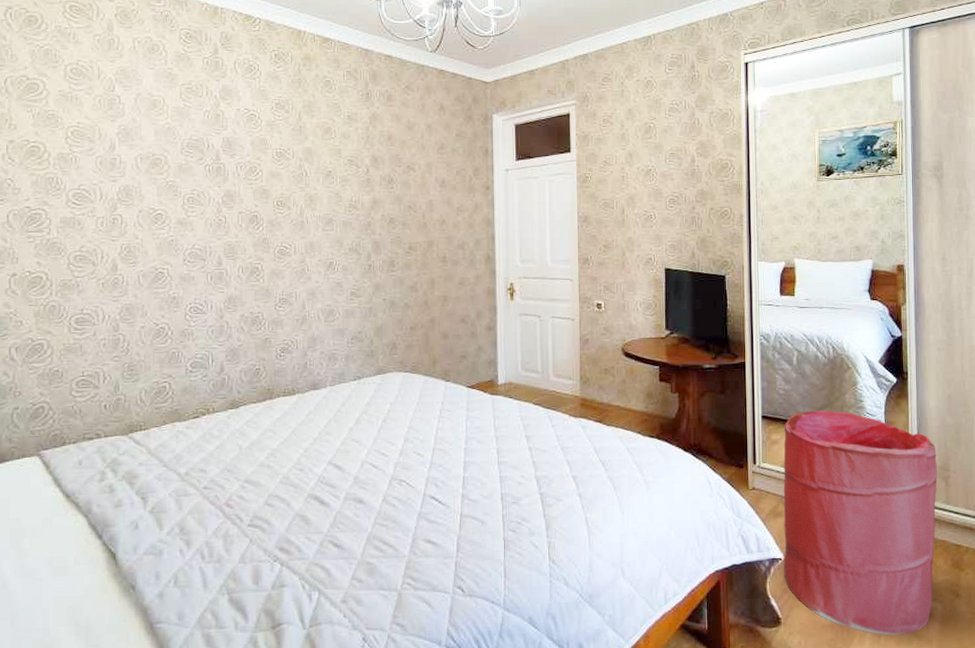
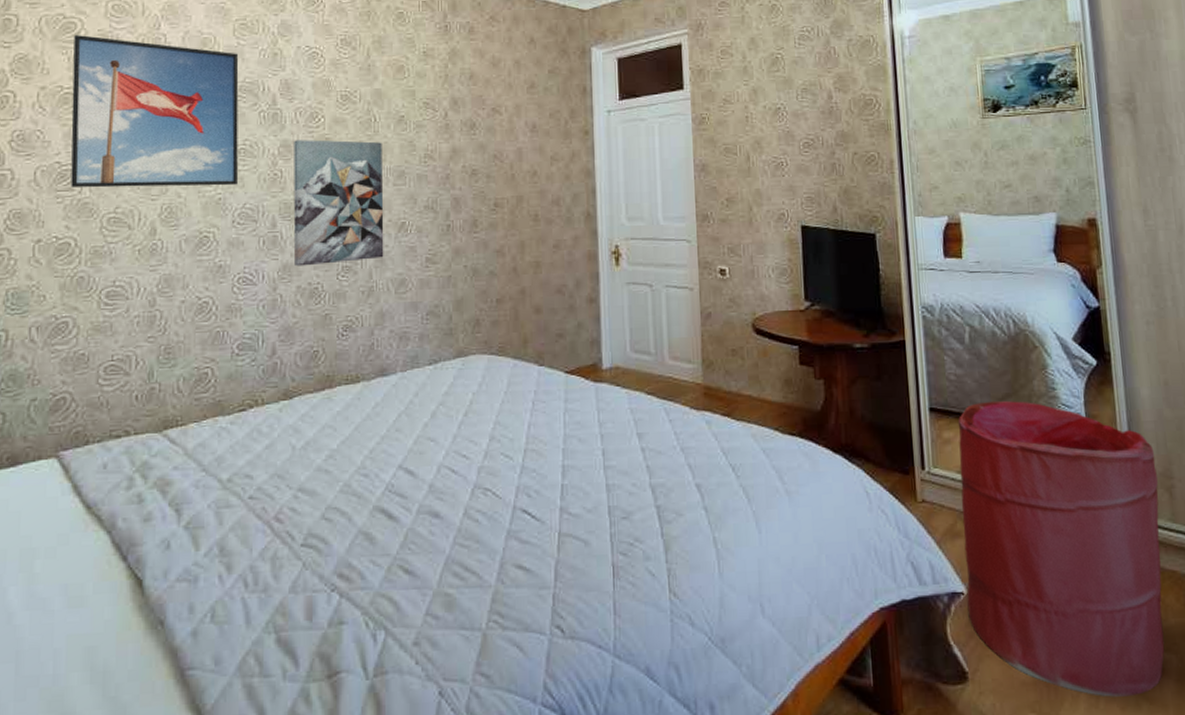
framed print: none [37,95,187,230] -> present [71,35,239,188]
wall art: none [236,190,315,298] -> present [293,140,384,267]

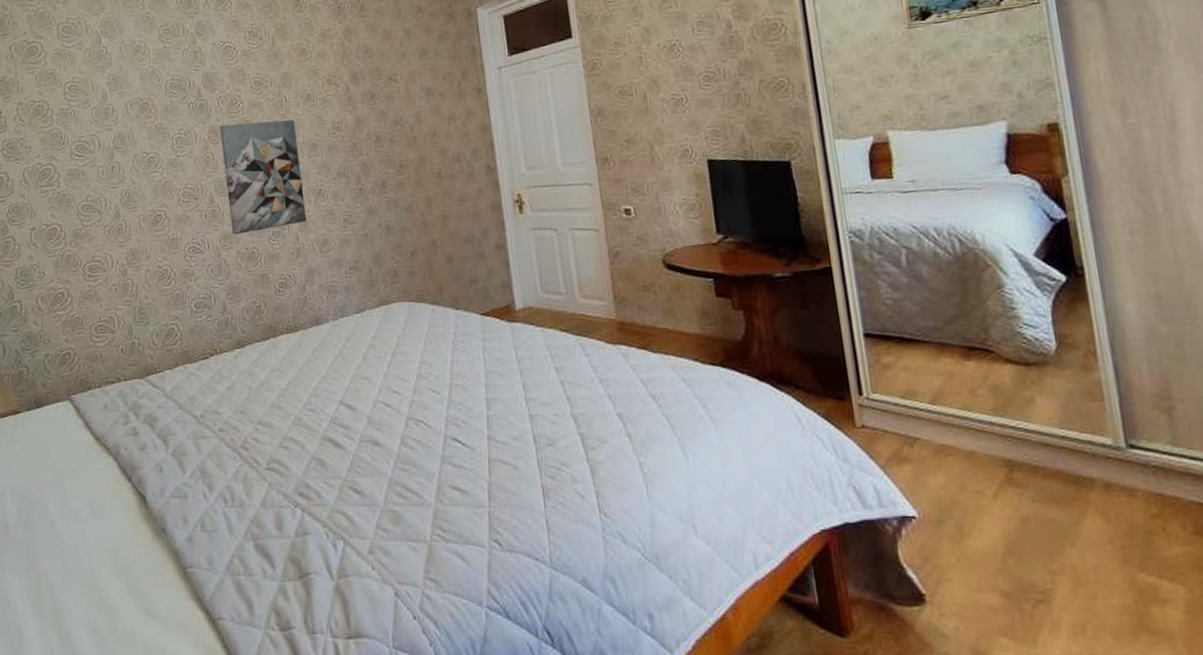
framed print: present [71,35,239,188] -> none [37,55,178,183]
laundry hamper: present [957,400,1165,697] -> none [898,322,1169,626]

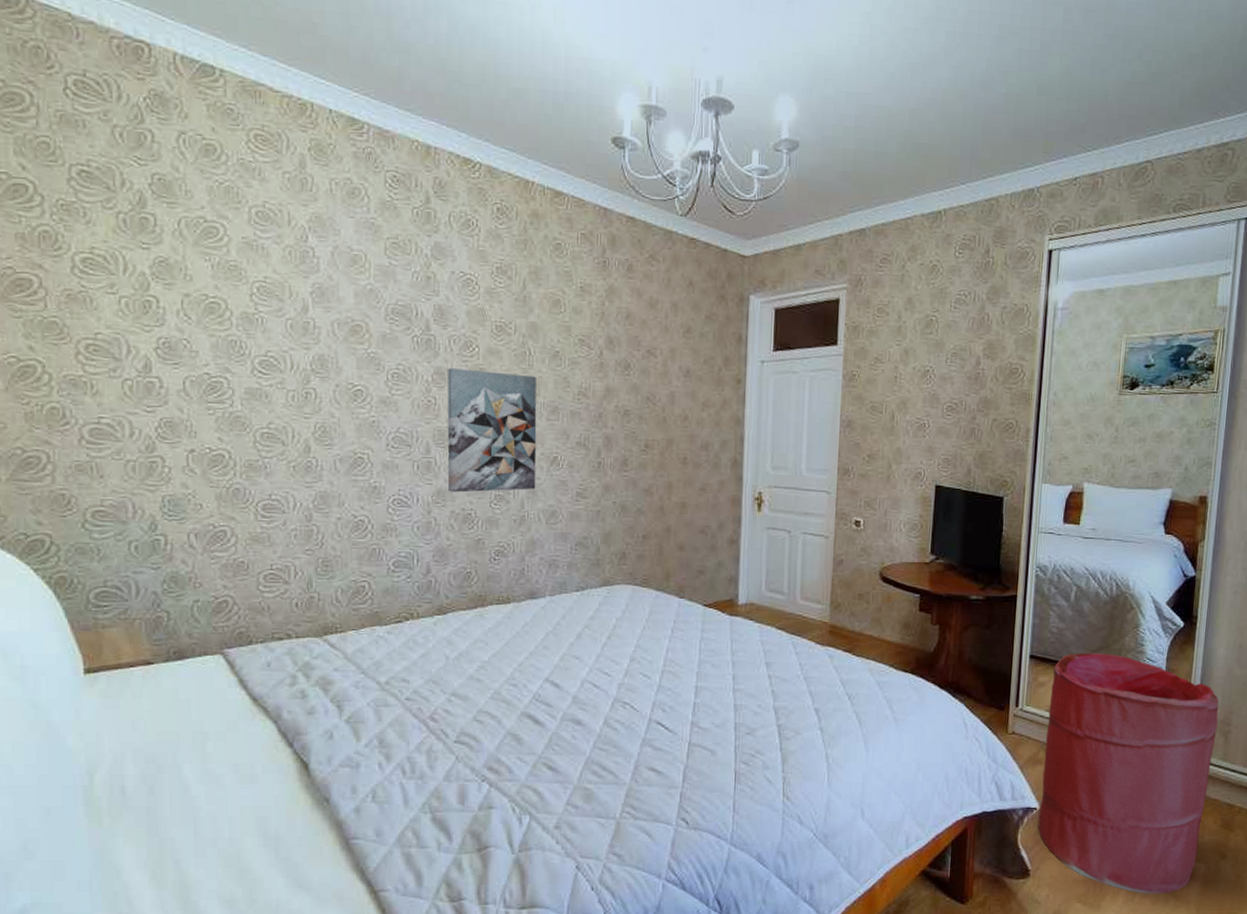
laundry hamper: none [898,322,1169,626] -> present [1037,652,1219,894]

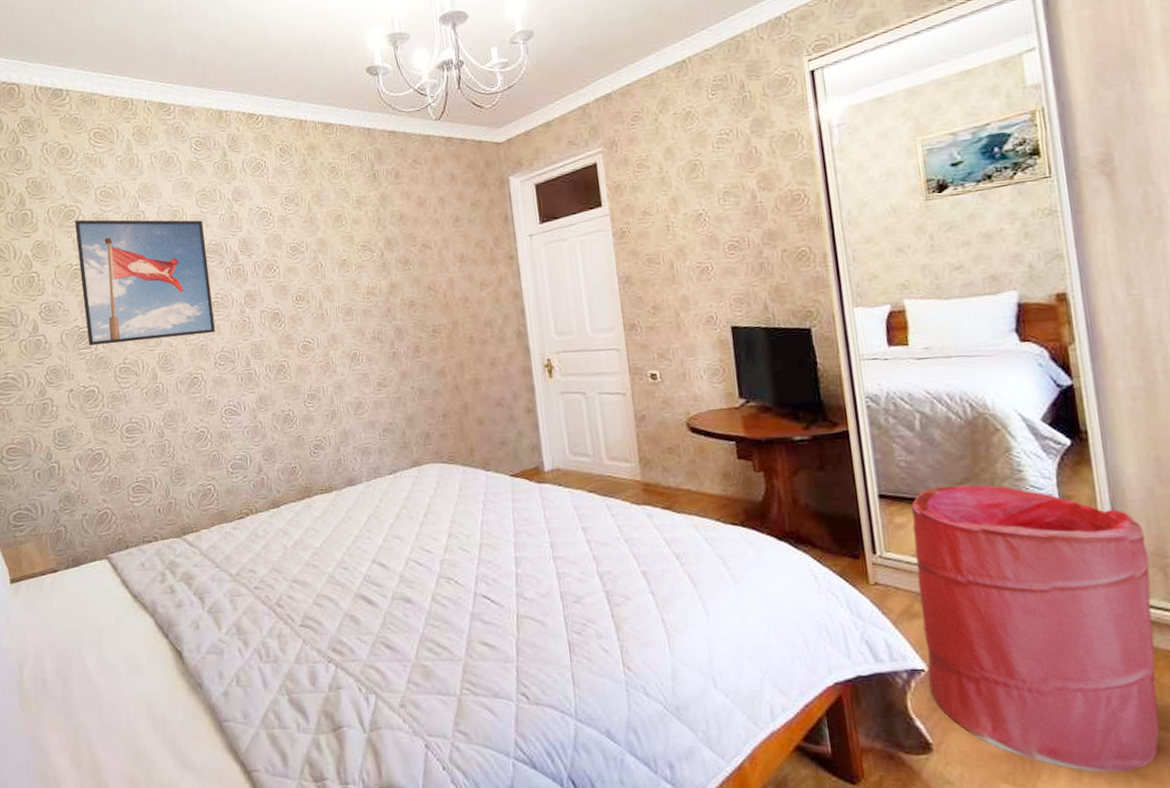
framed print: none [217,241,391,409] -> present [75,219,215,345]
wall art: present [447,368,537,493] -> none [256,284,342,397]

